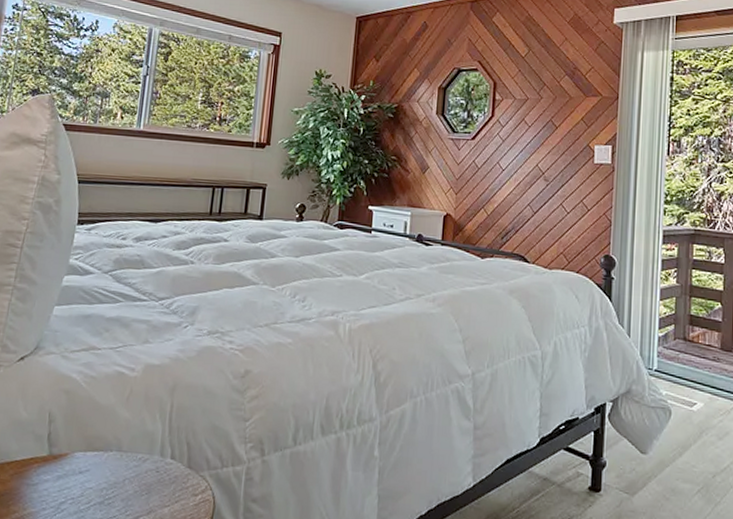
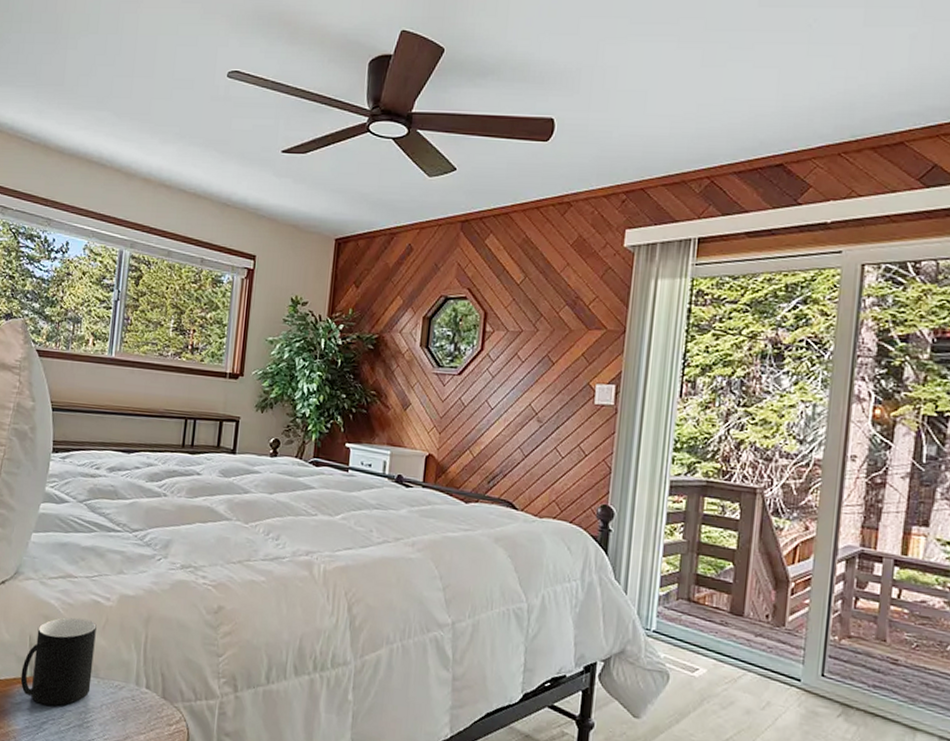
cup: none [38,390,120,484] -> present [20,617,97,706]

